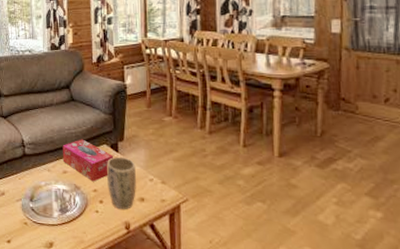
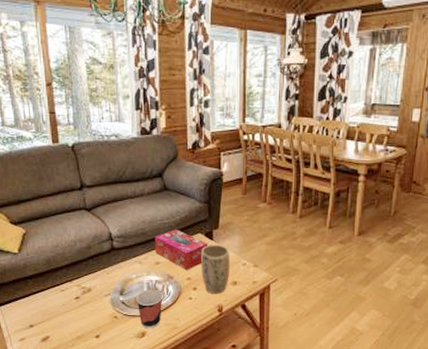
cup: none [45,198,70,240] -> present [136,289,163,329]

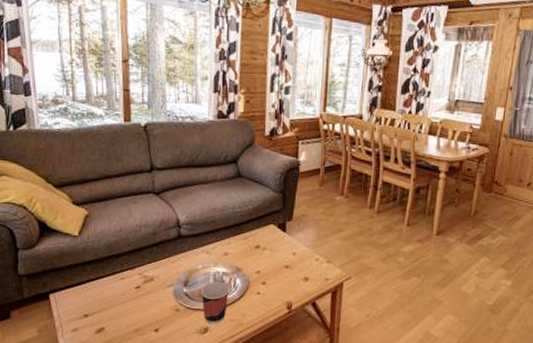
tissue box: present [154,229,209,270] -> none [224,218,281,263]
plant pot: present [201,244,229,294] -> none [272,236,302,290]

